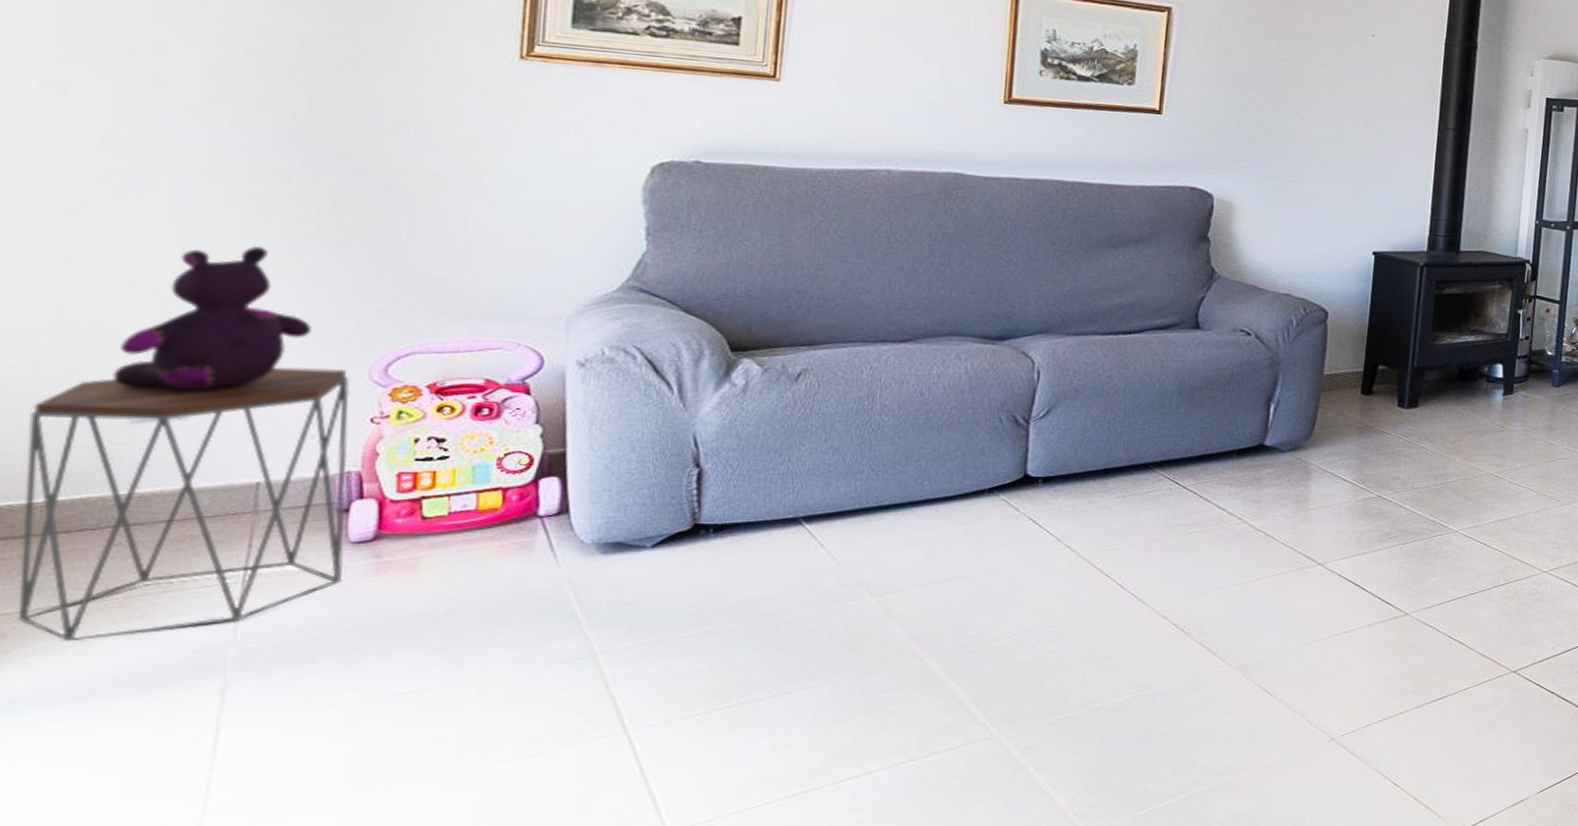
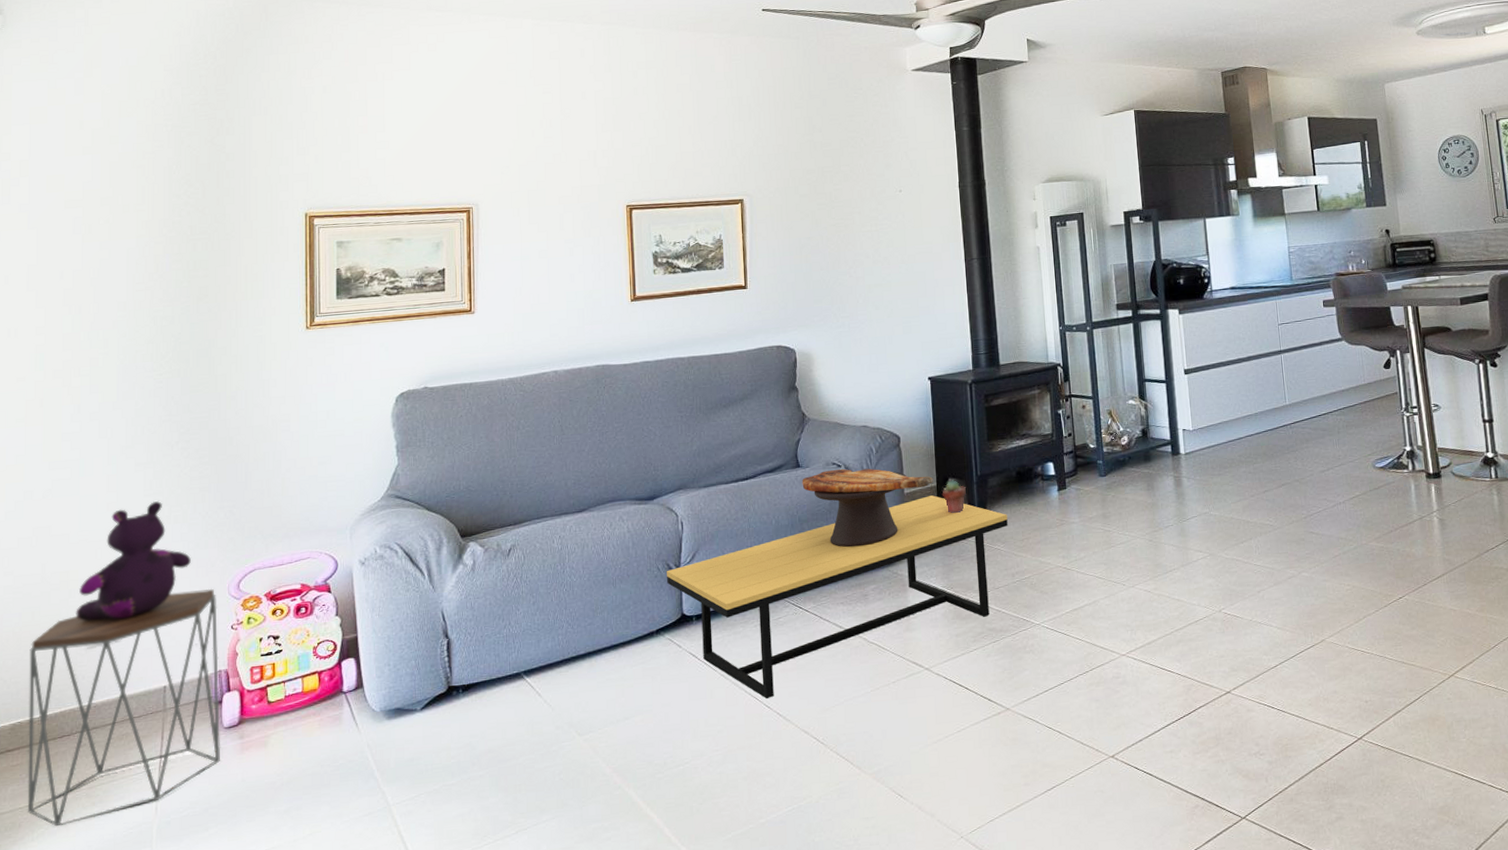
coffee table: none [1010,381,1441,577] -> present [667,495,1008,698]
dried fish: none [1199,337,1362,426] -> present [802,468,934,548]
potted succulent: none [1368,368,1397,404] -> present [942,480,966,513]

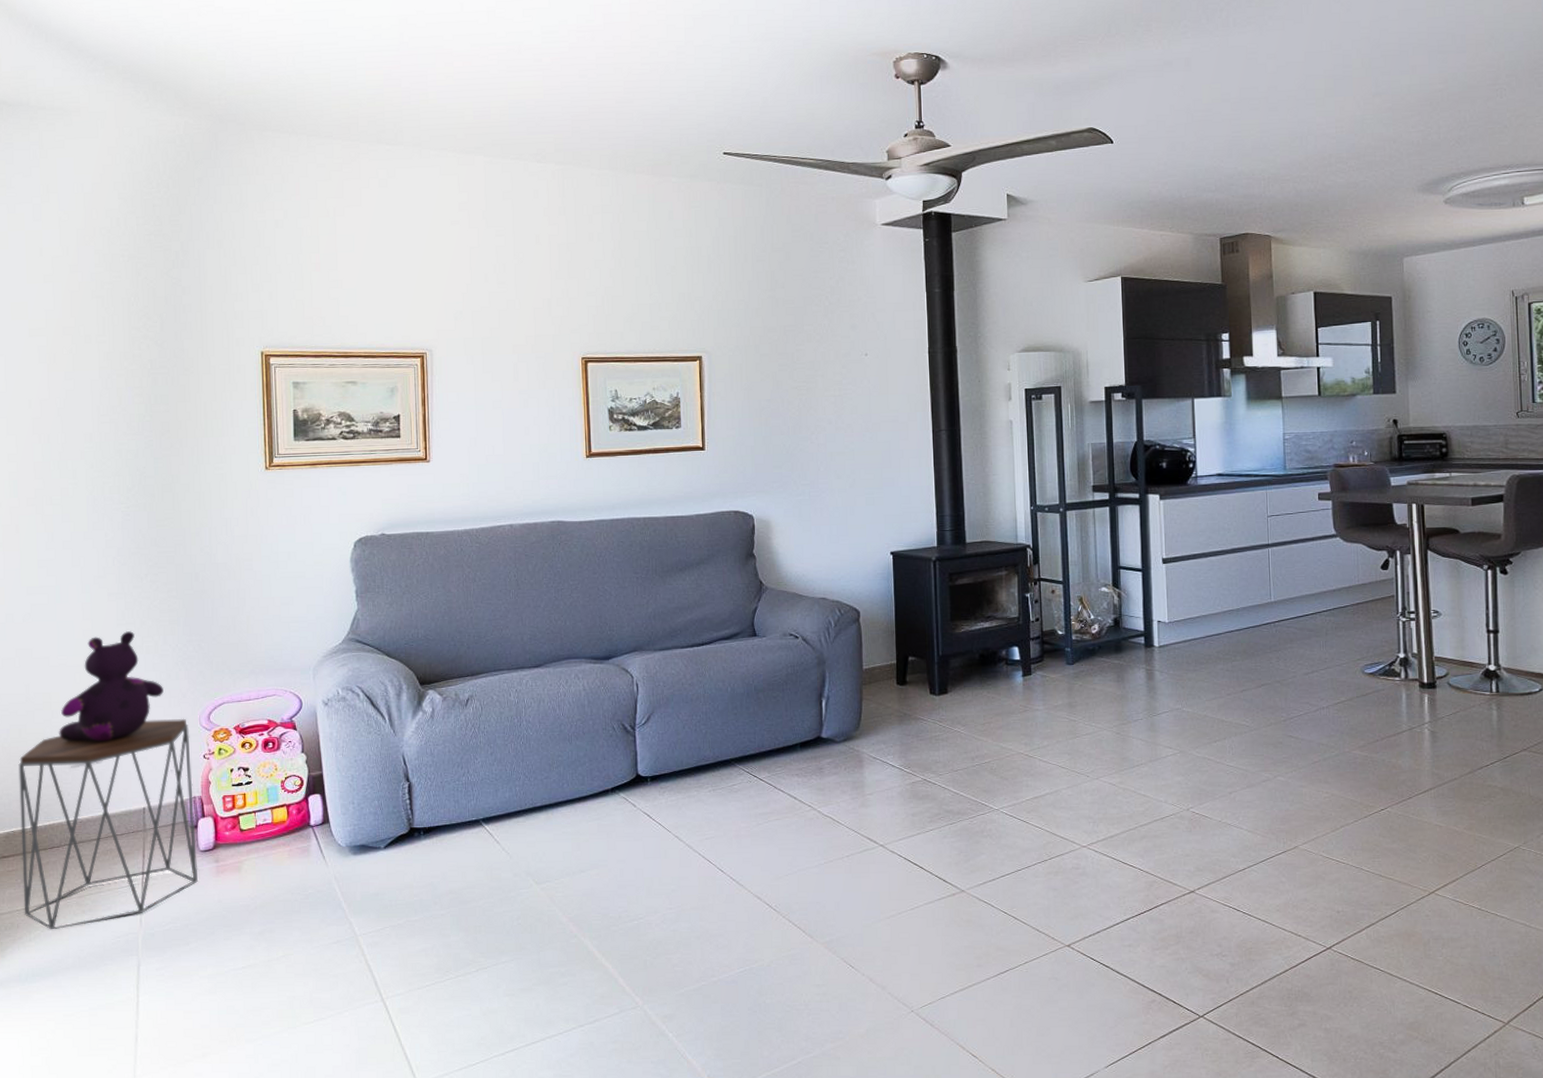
coffee table: present [667,495,1008,698] -> none [622,673,969,862]
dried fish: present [802,468,934,548] -> none [758,640,894,720]
potted succulent: present [942,480,966,513] -> none [901,659,926,692]

